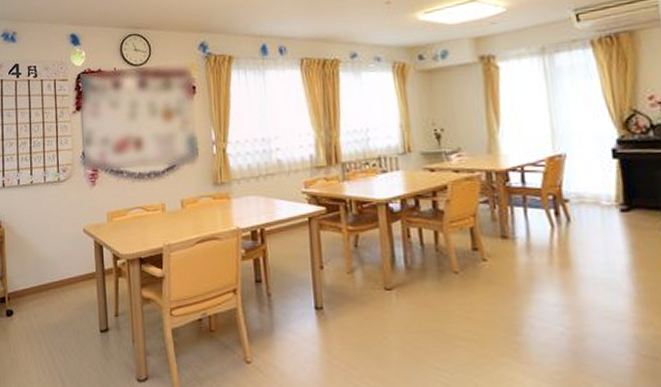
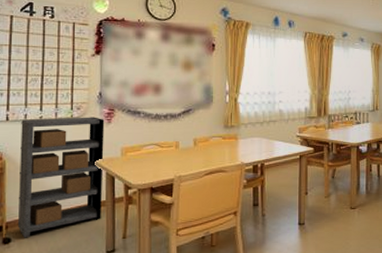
shelving unit: none [15,179,93,311] -> present [17,117,105,238]

